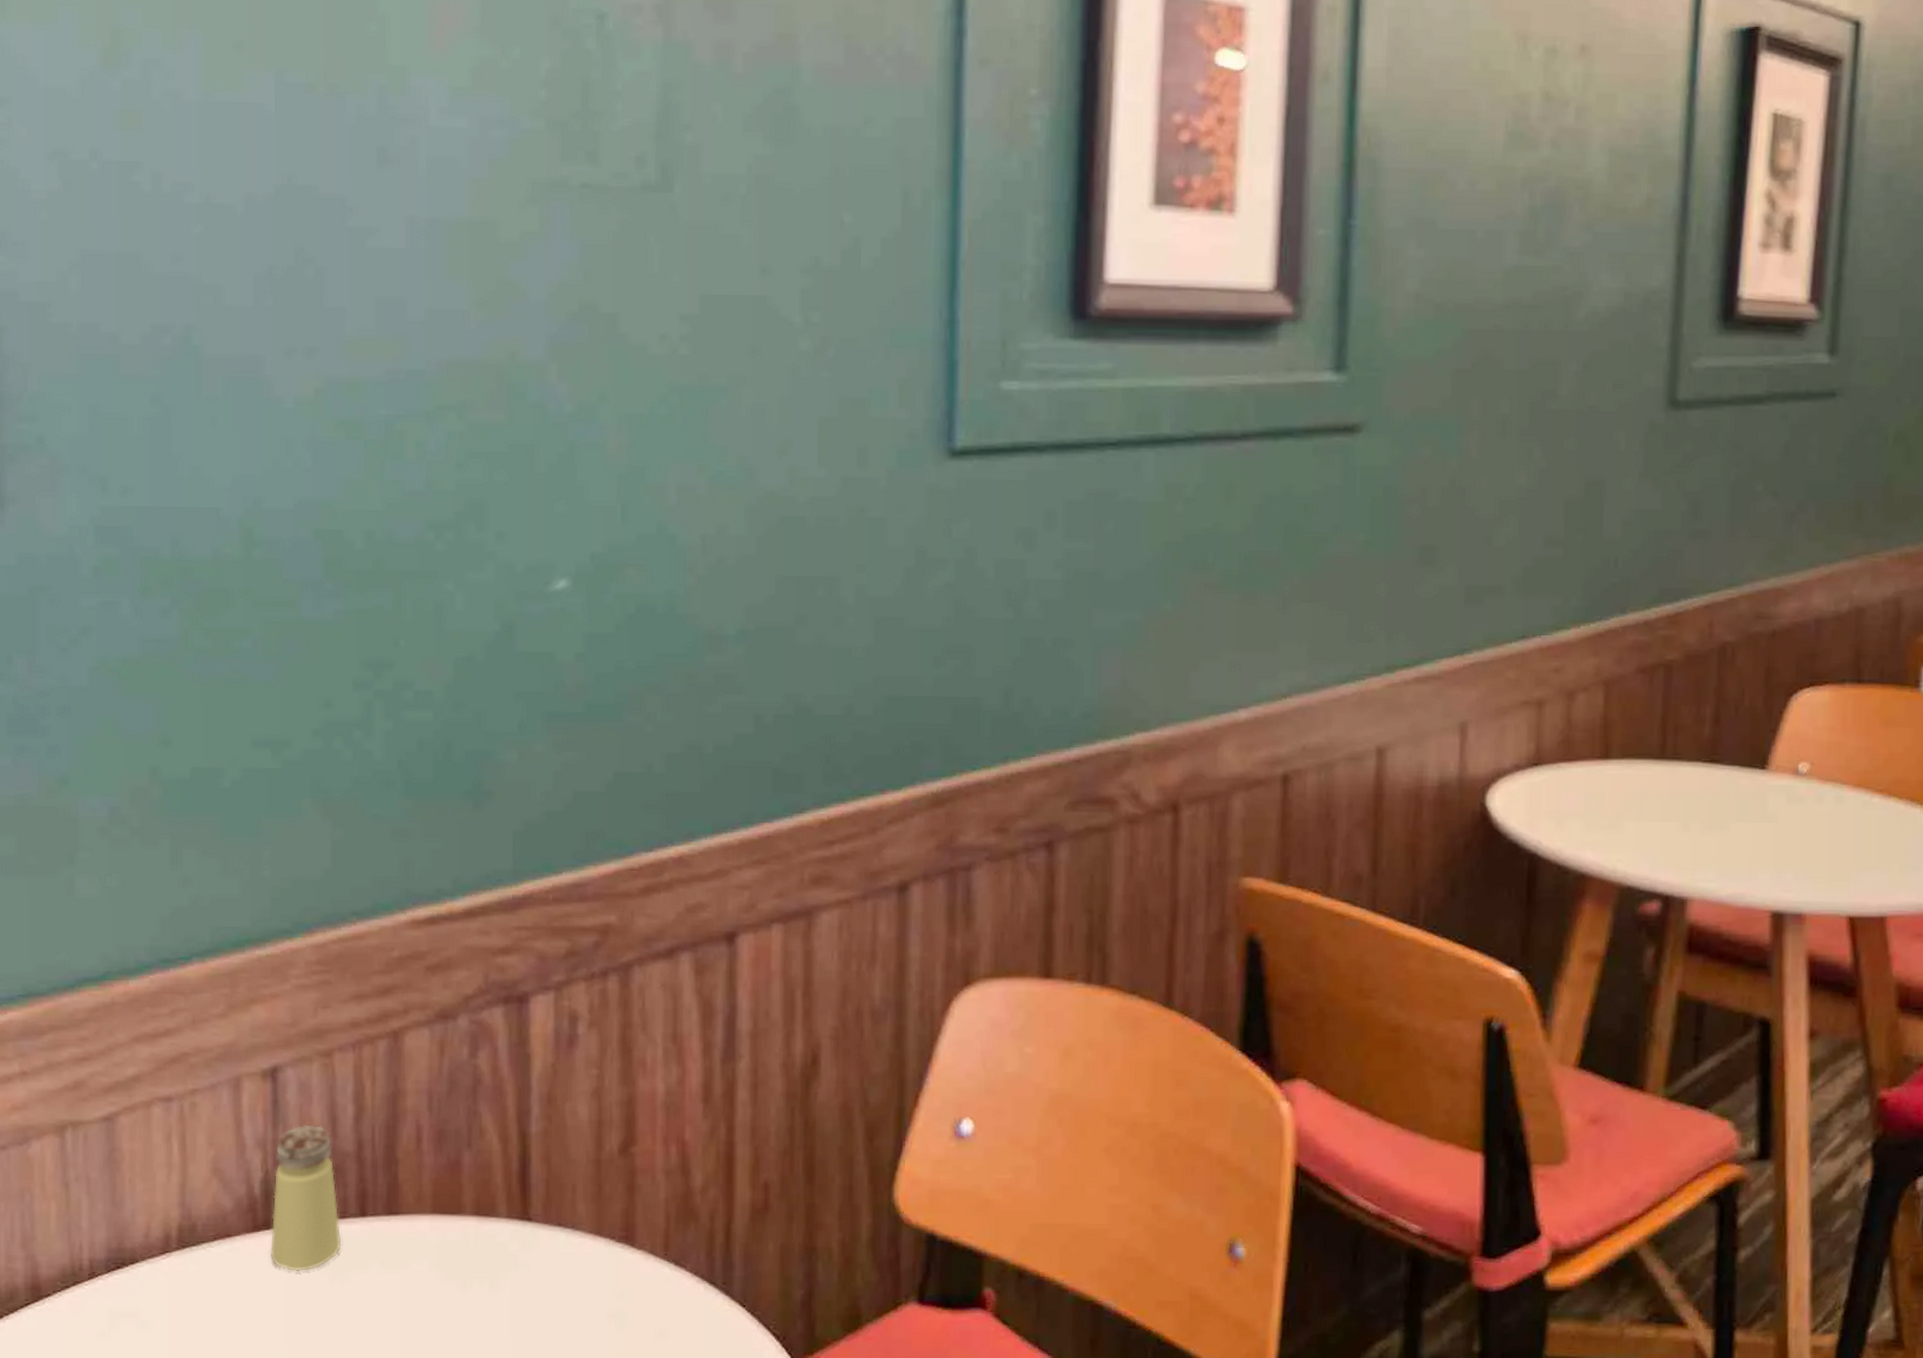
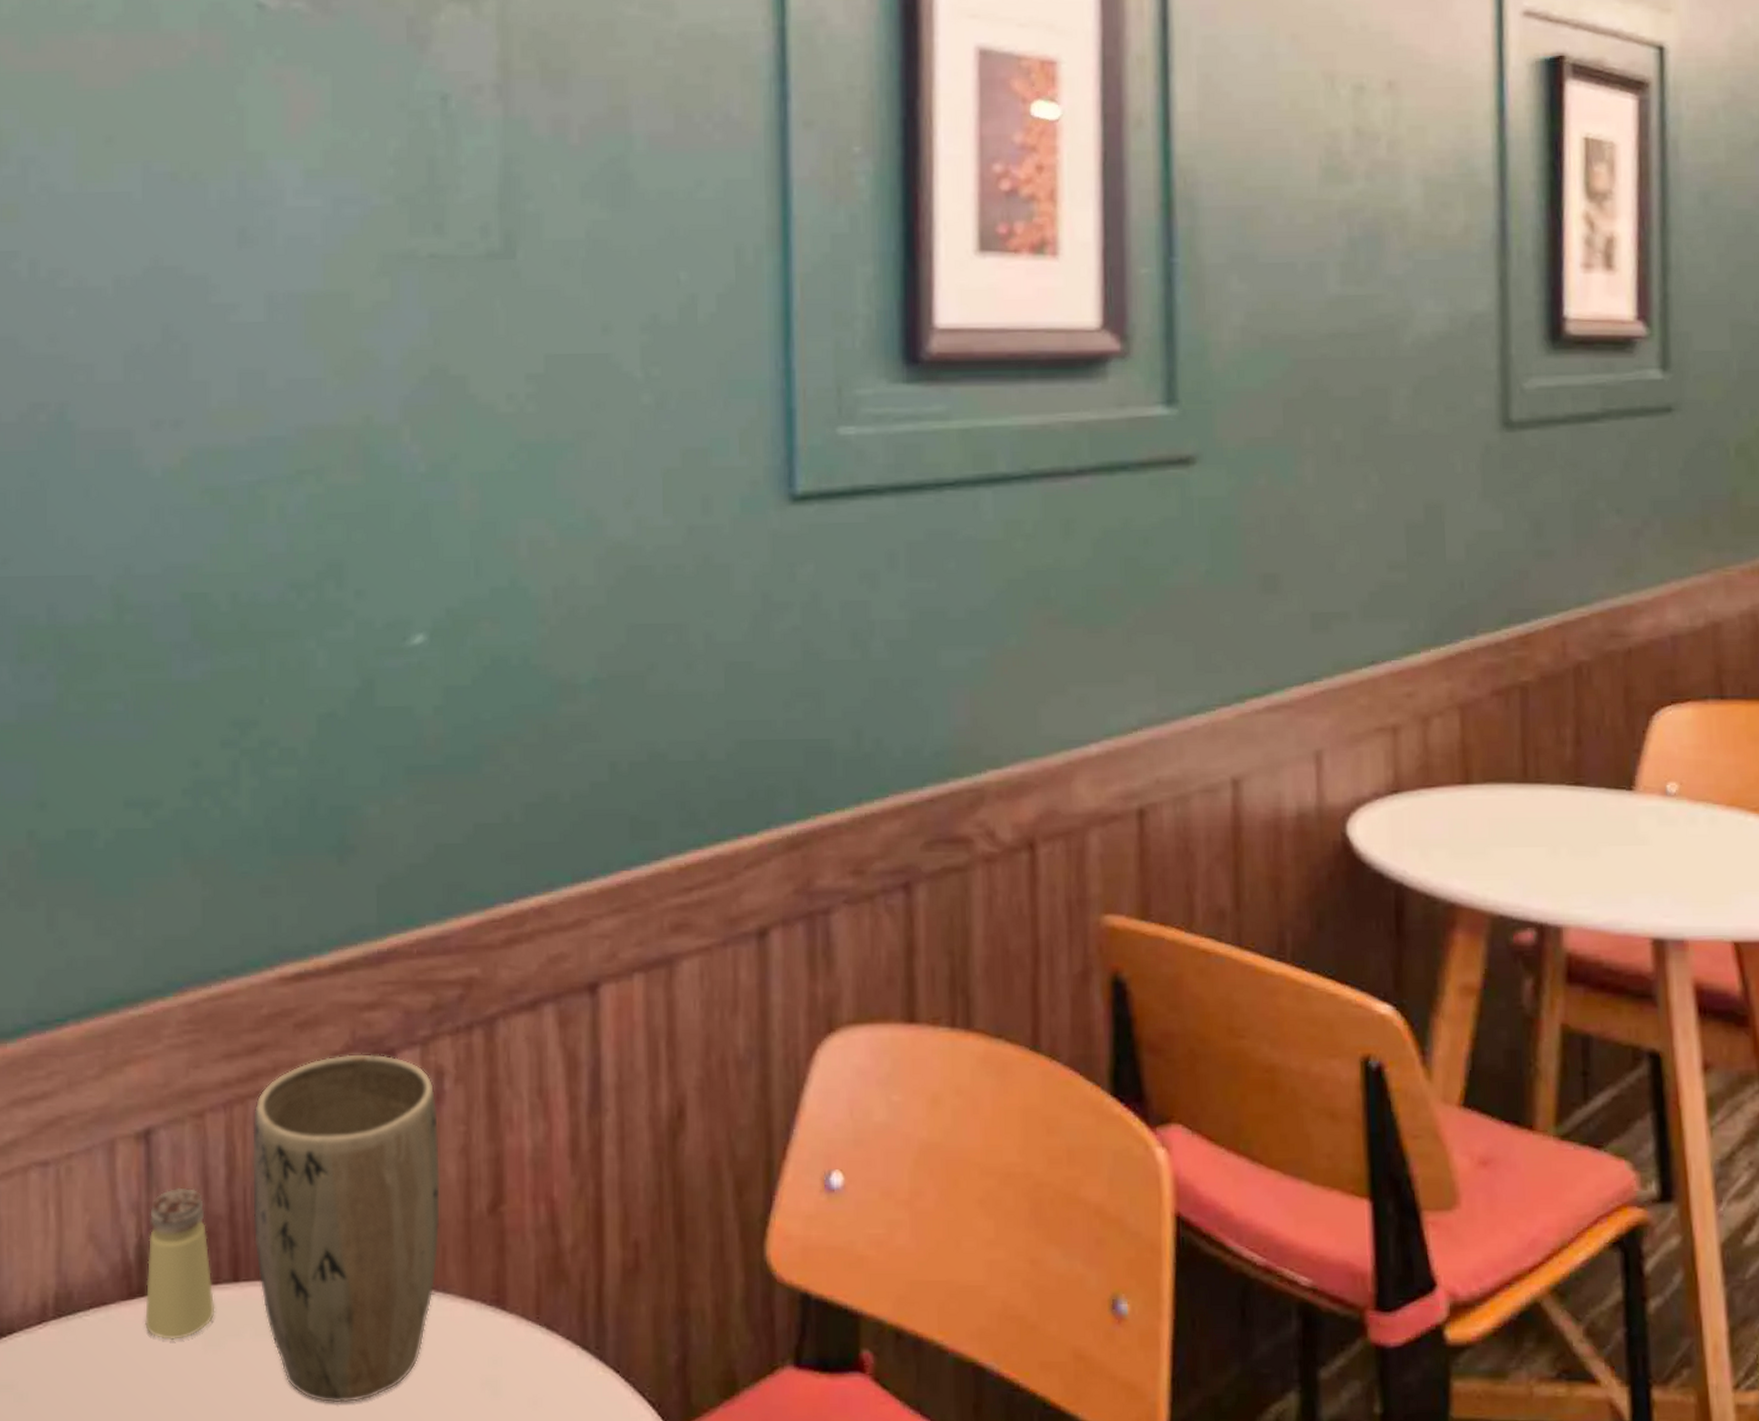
plant pot: none [380,998,572,1333] -> present [251,1054,441,1403]

